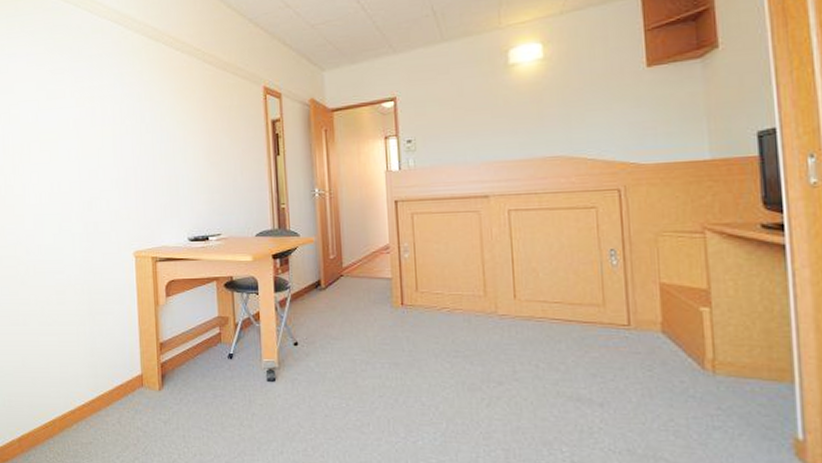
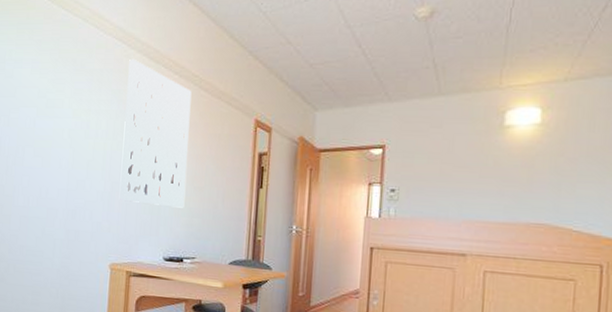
wall art: none [128,39,203,186] -> present [119,58,192,208]

